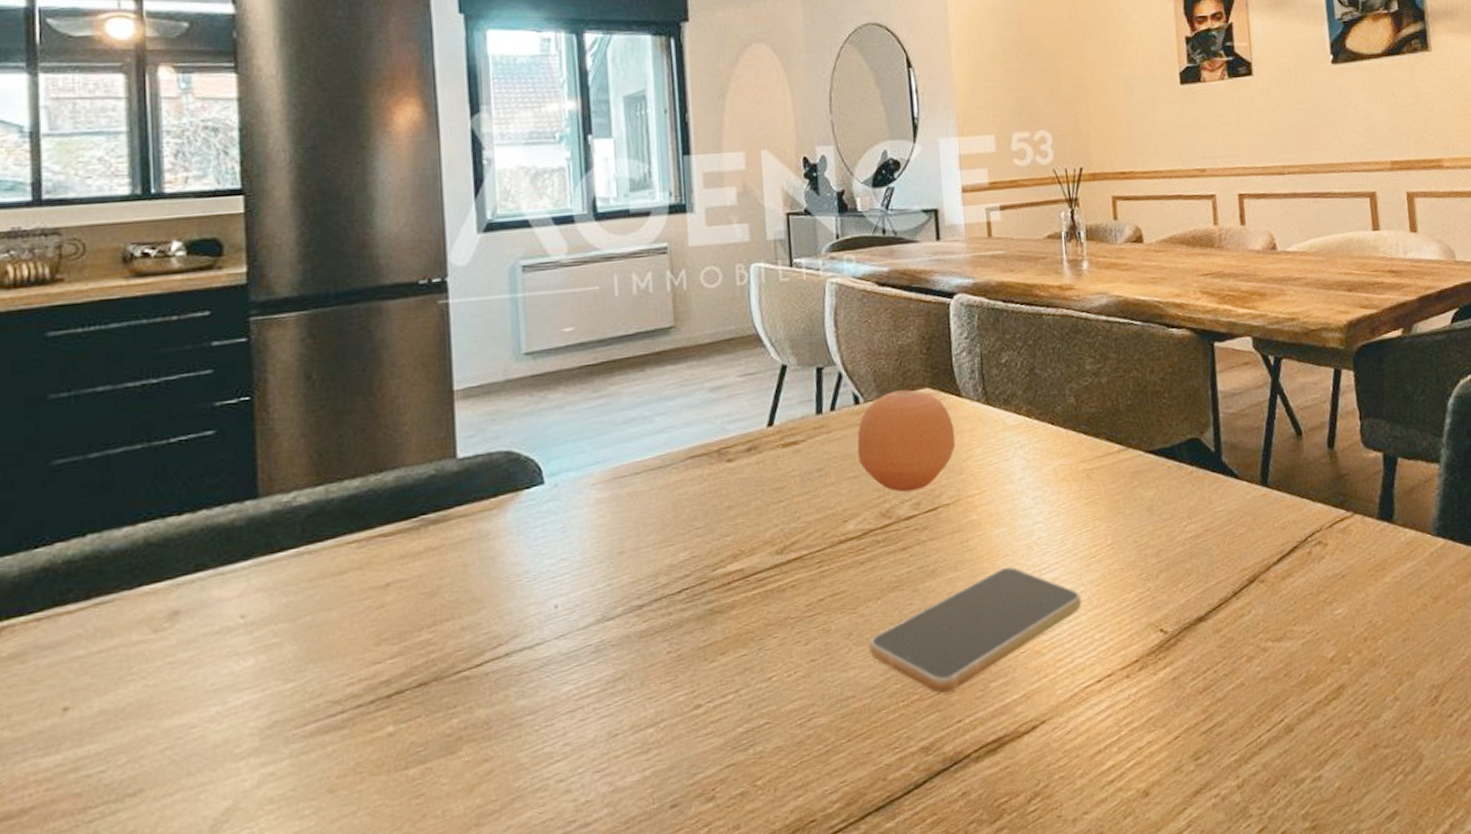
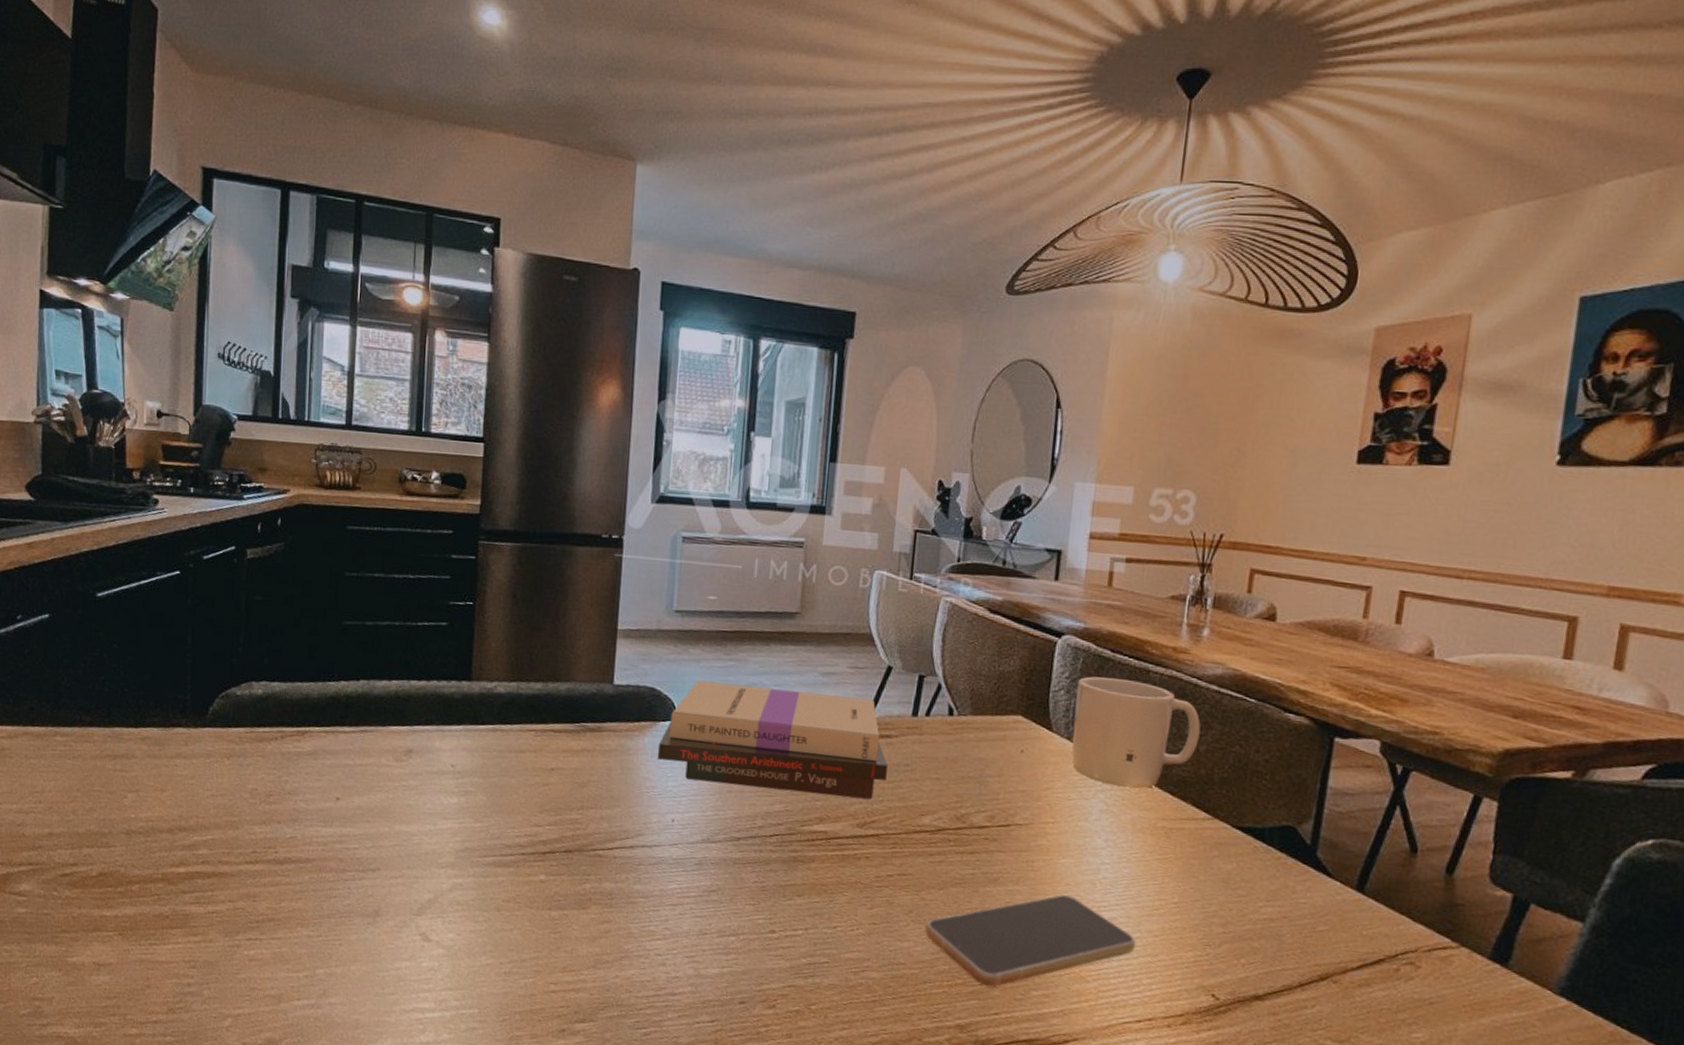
books: none [525,406,800,552] -> present [657,680,889,800]
fruit: present [857,389,956,493] -> none [944,711,1040,805]
mug: none [976,326,1100,439] -> present [1071,676,1201,789]

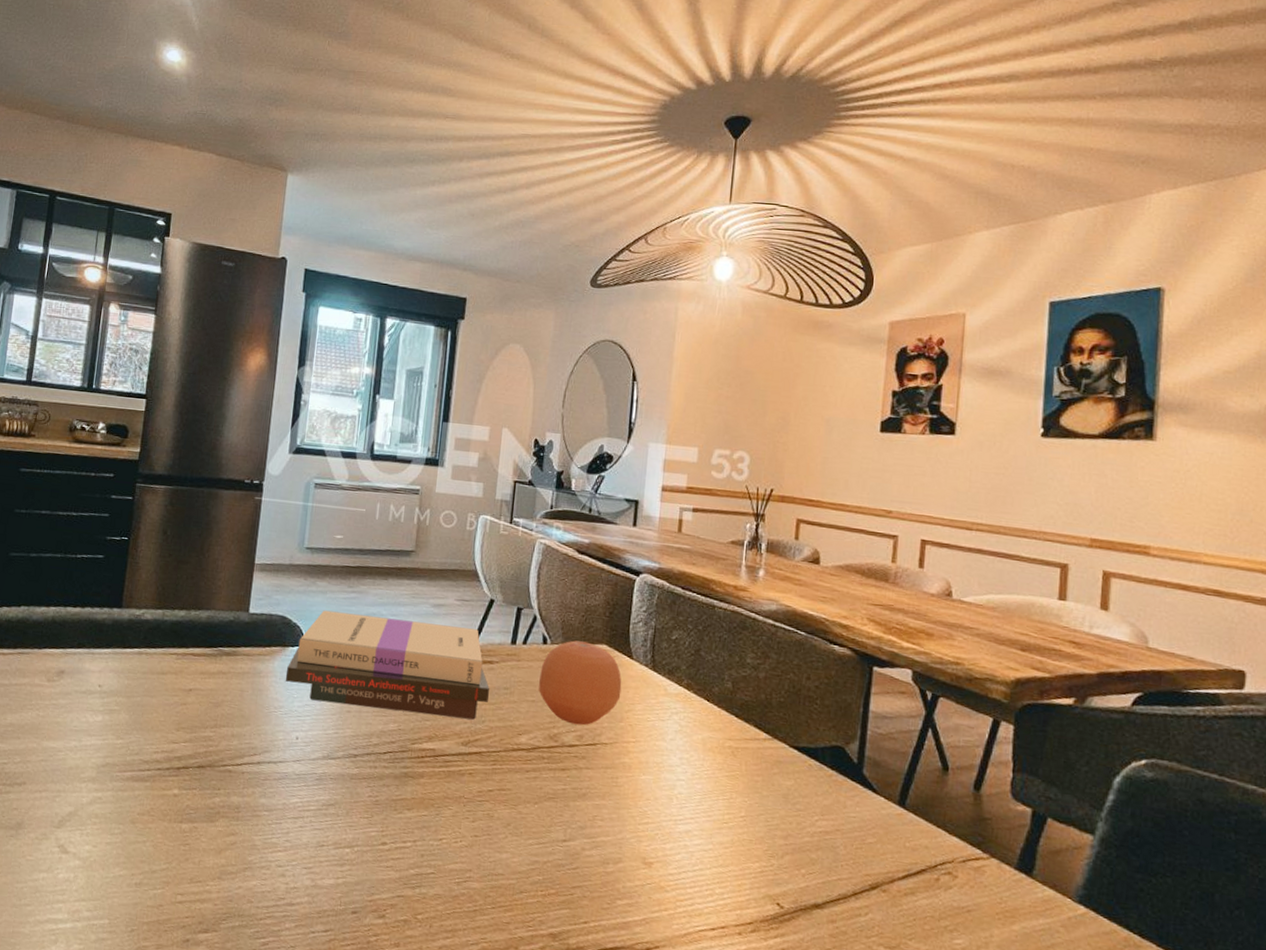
mobile phone: present [925,894,1136,987] -> none [521,809,709,897]
fruit: none [944,711,1040,805] -> present [539,640,622,726]
mug: present [1071,676,1201,789] -> none [649,610,760,712]

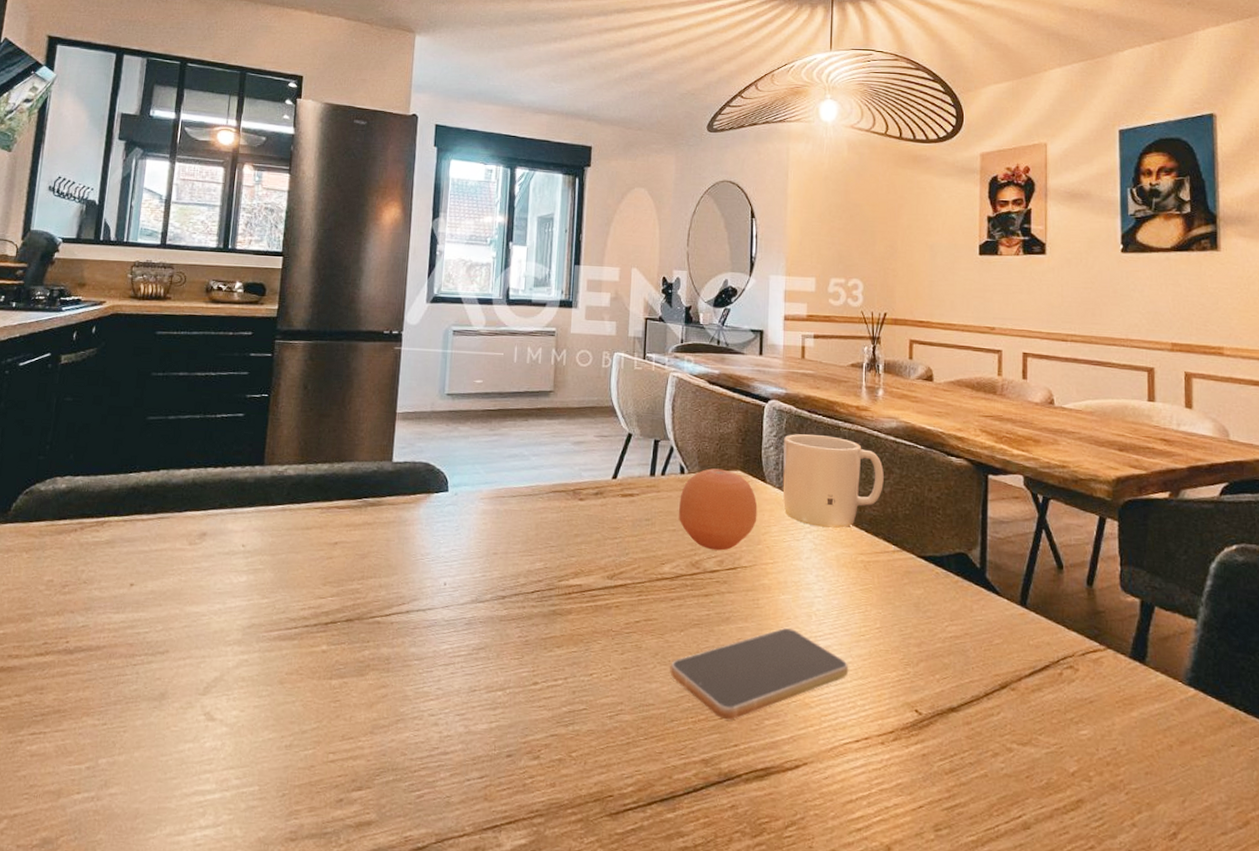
books: present [285,610,490,720] -> none [431,454,632,553]
mobile phone: none [521,809,709,897] -> present [670,628,849,720]
mug: none [649,610,760,712] -> present [782,434,884,528]

